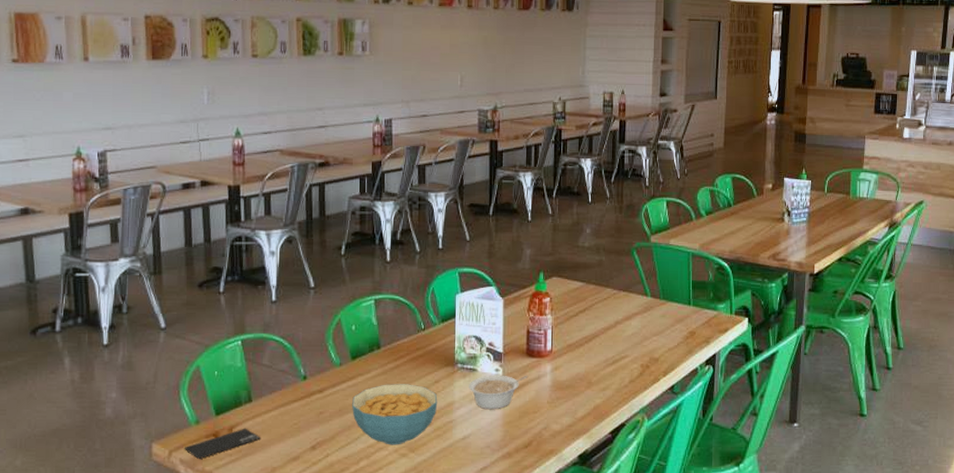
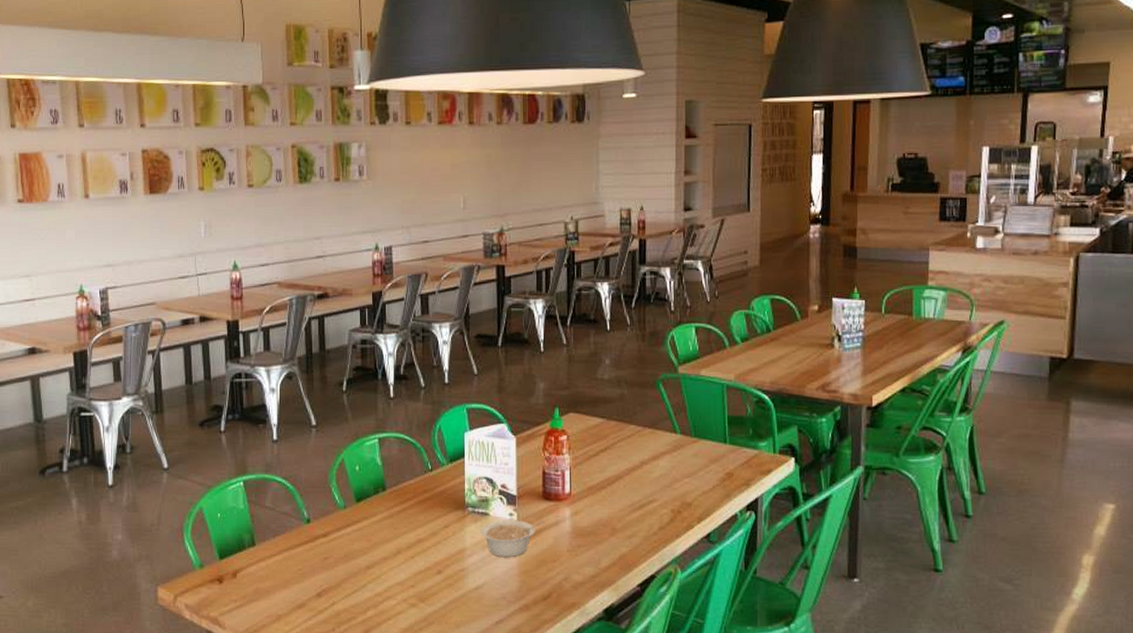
smartphone: present [183,428,261,460] -> none [188,573,266,605]
cereal bowl: present [352,384,438,445] -> none [358,528,448,594]

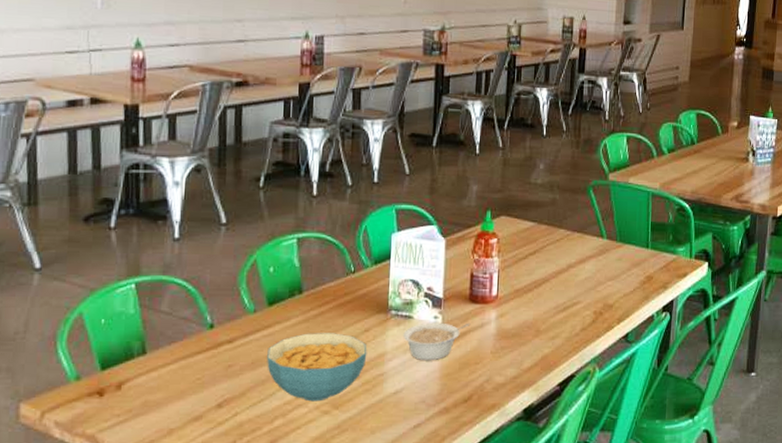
cereal bowl: none [358,528,448,594] -> present [267,333,367,402]

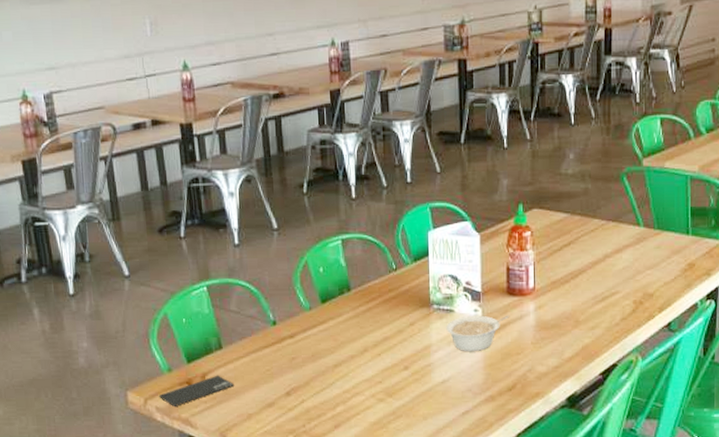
smartphone: none [59,384,157,422] -> present [158,375,235,407]
cereal bowl: present [267,333,367,402] -> none [324,327,414,390]

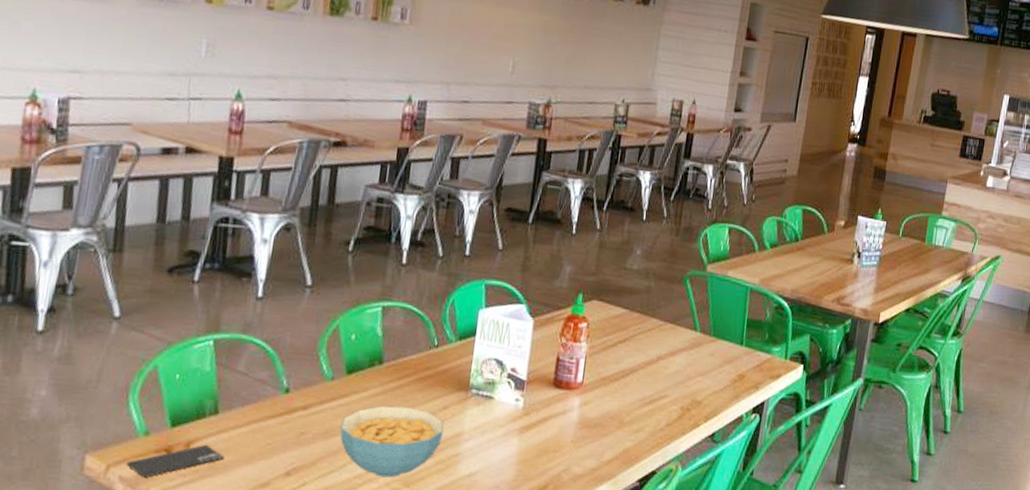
cereal bowl: none [324,327,414,390] -> present [340,405,444,478]
legume: present [446,315,510,352] -> none [482,404,553,445]

